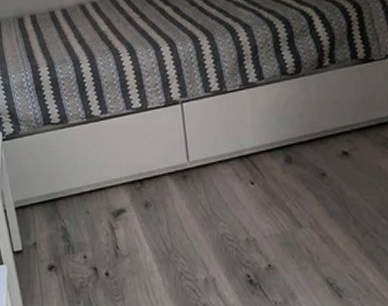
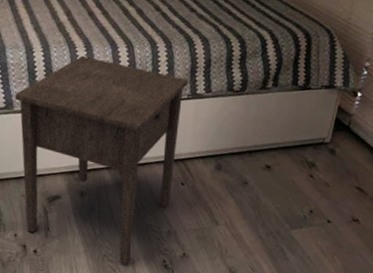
nightstand: none [68,60,243,282] -> present [15,55,189,264]

